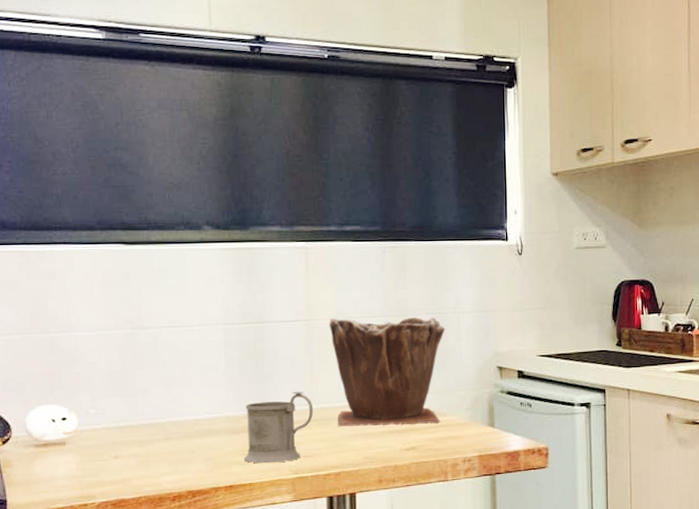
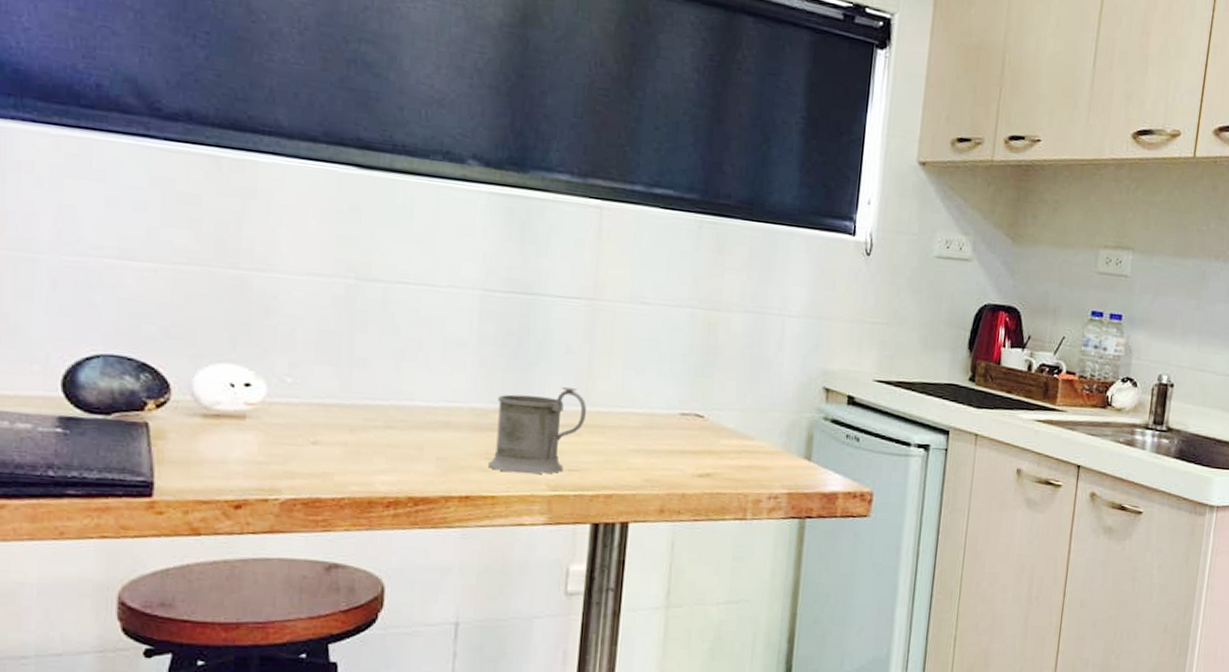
plant pot: present [329,317,445,426] -> none [616,300,766,449]

